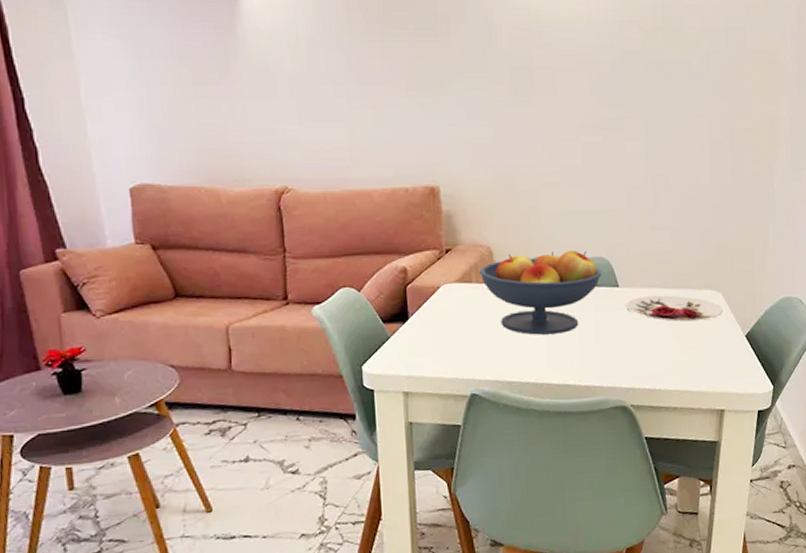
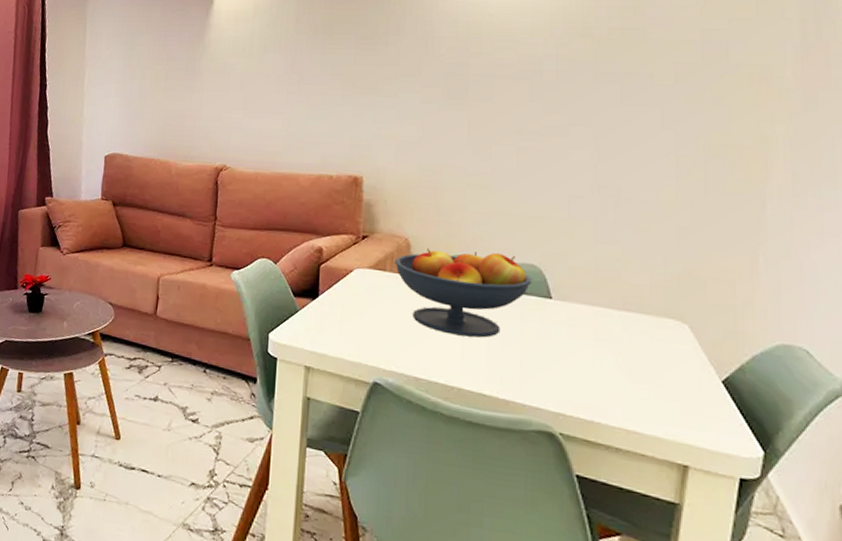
plate: present [625,295,723,322] -> none [558,313,690,353]

